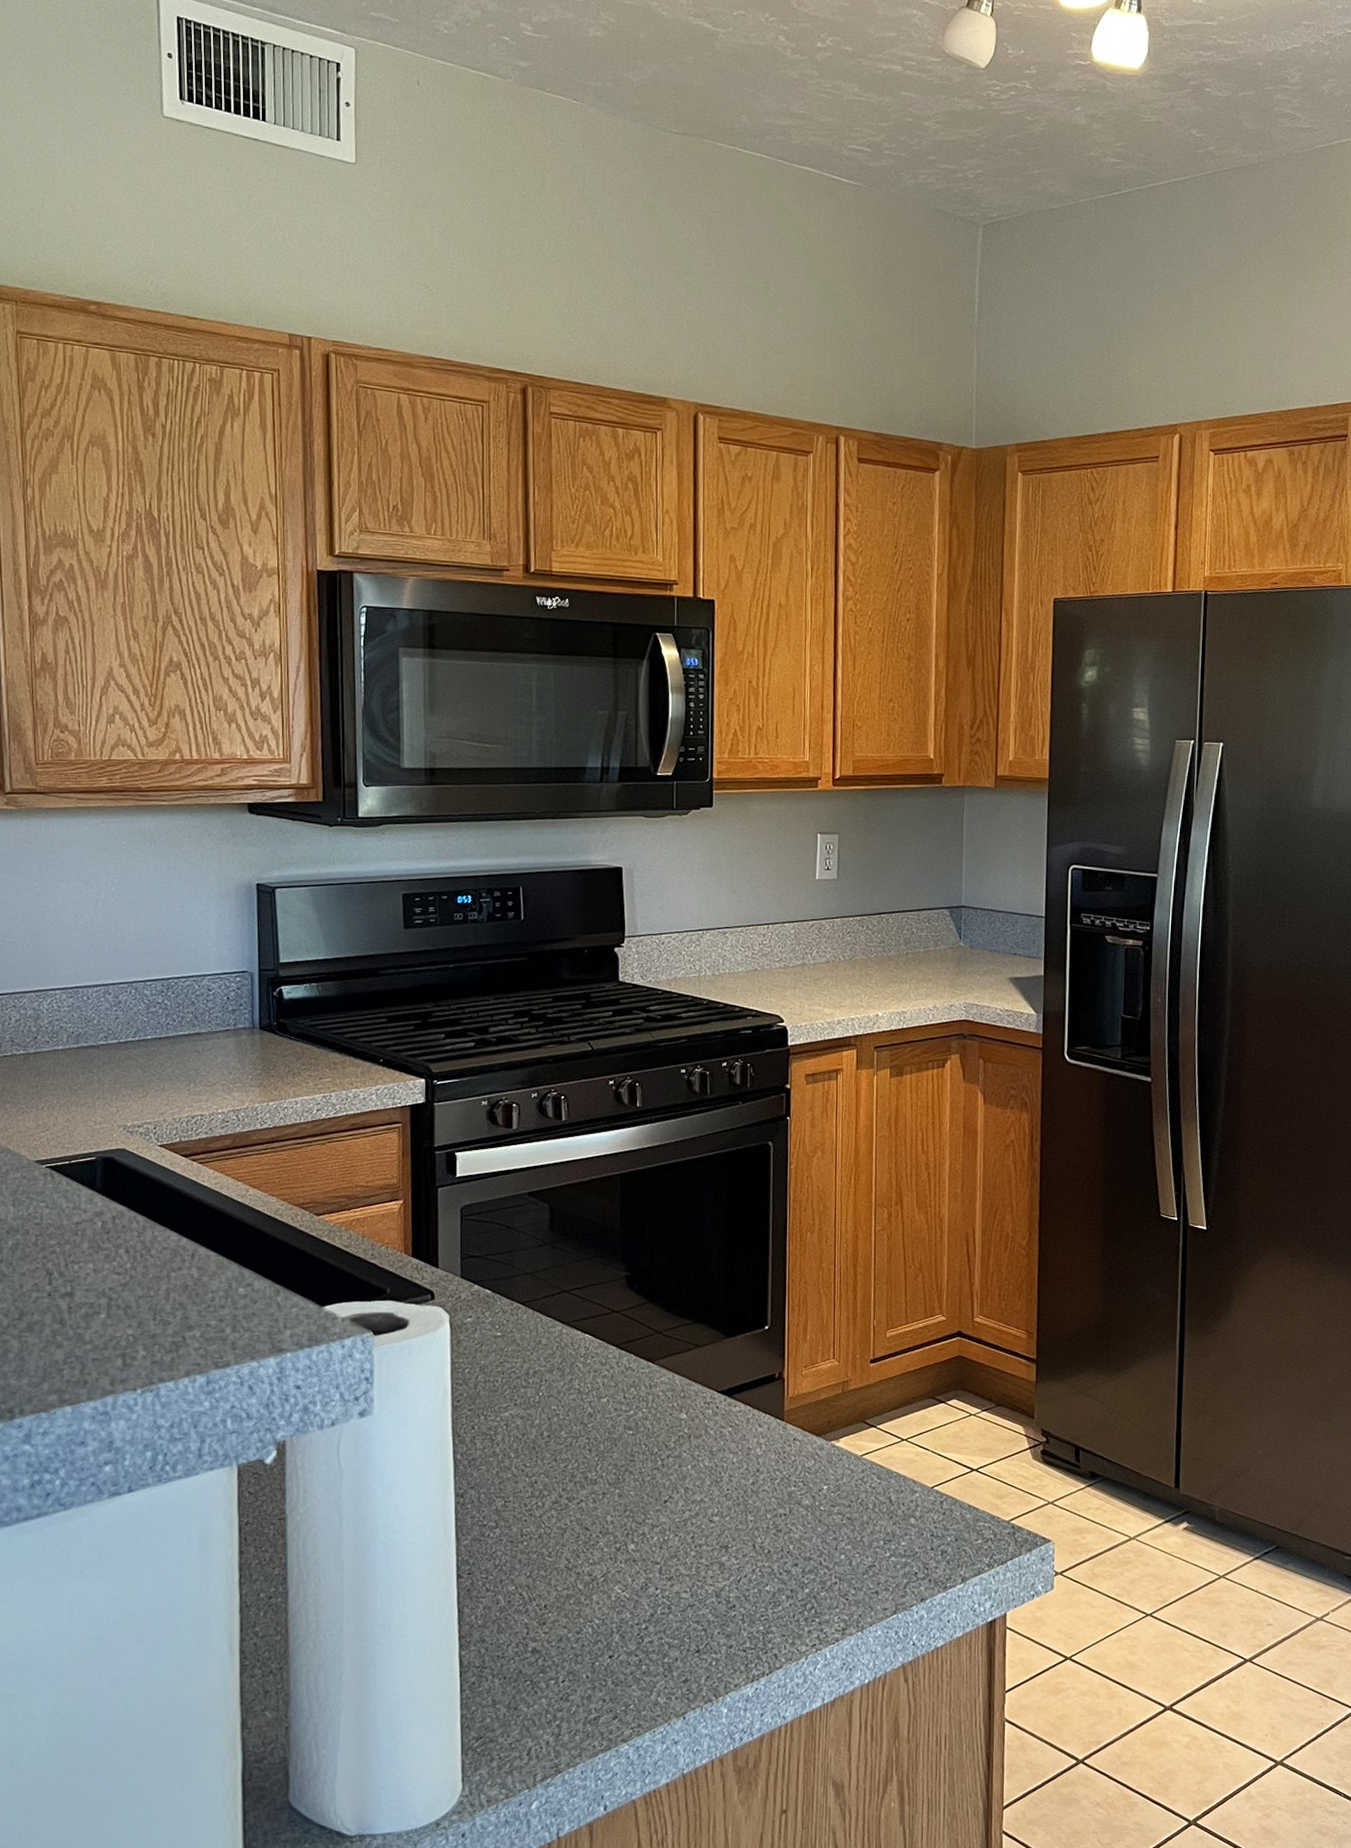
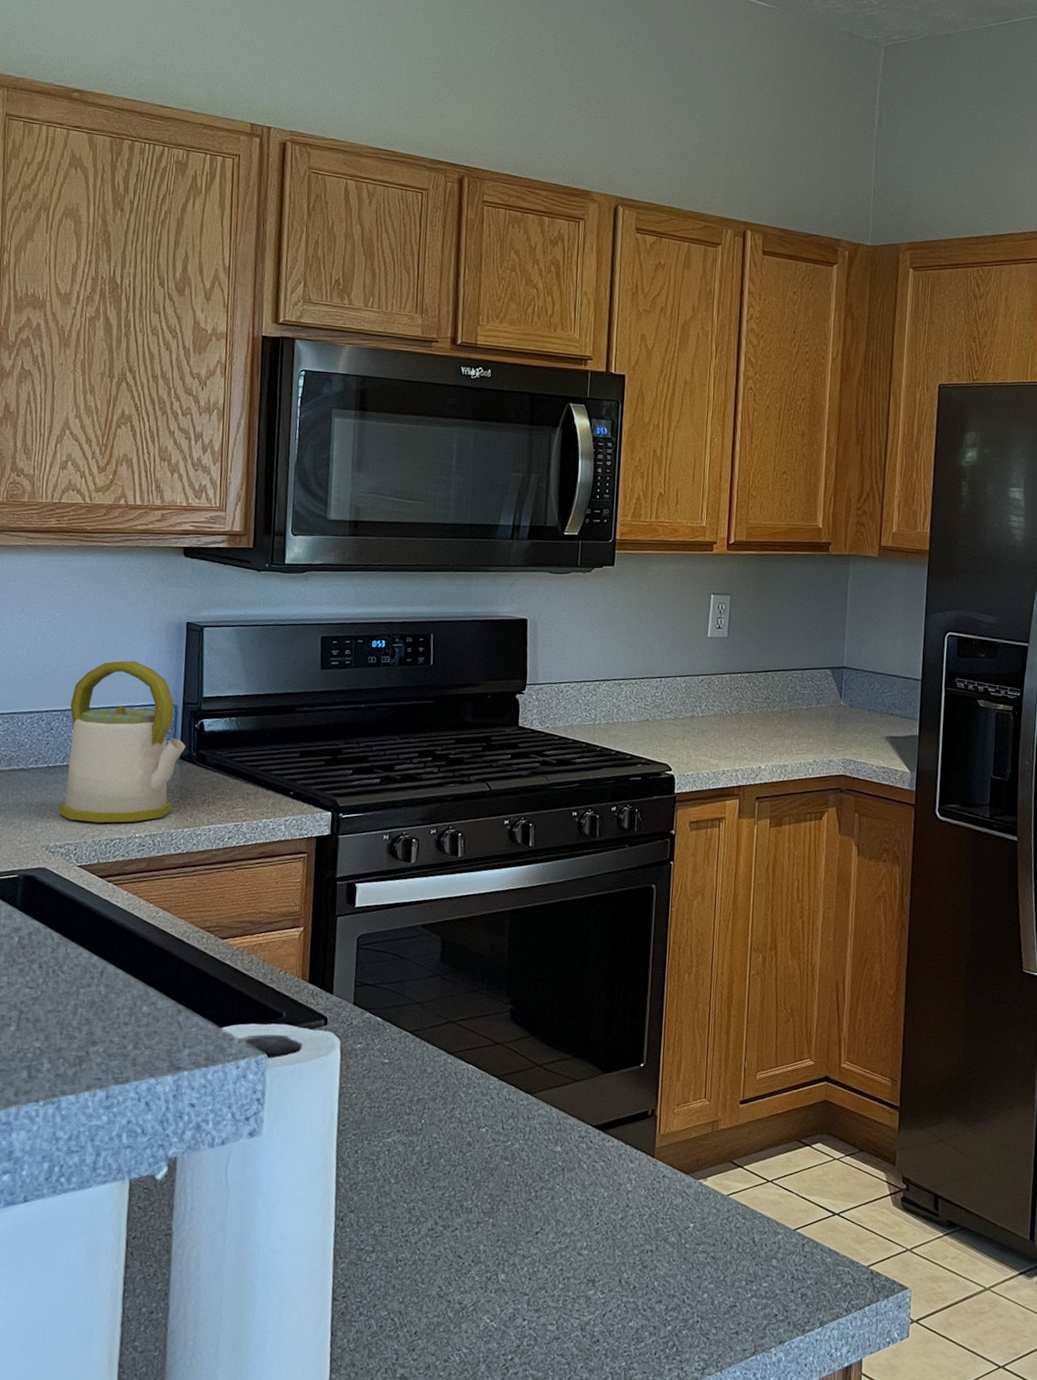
kettle: none [134,926,265,1100] -> present [59,660,186,823]

